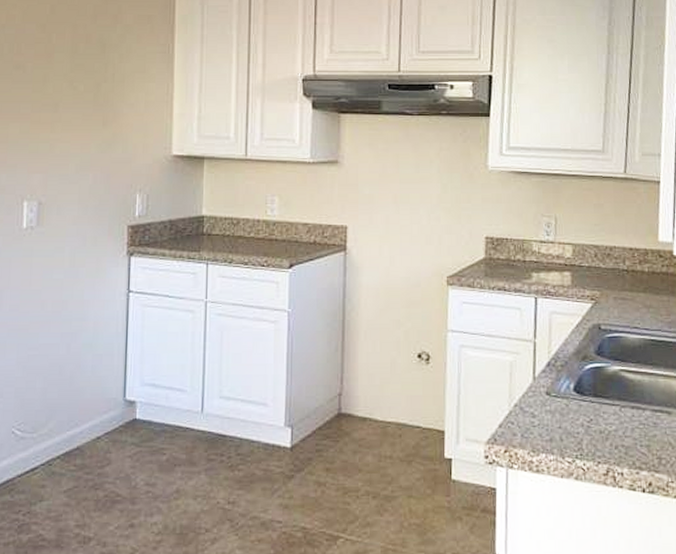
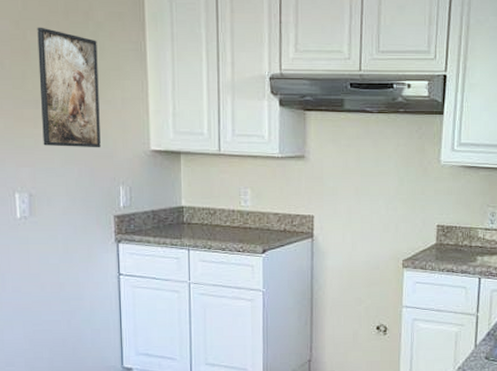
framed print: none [58,30,124,153] -> present [37,27,101,148]

